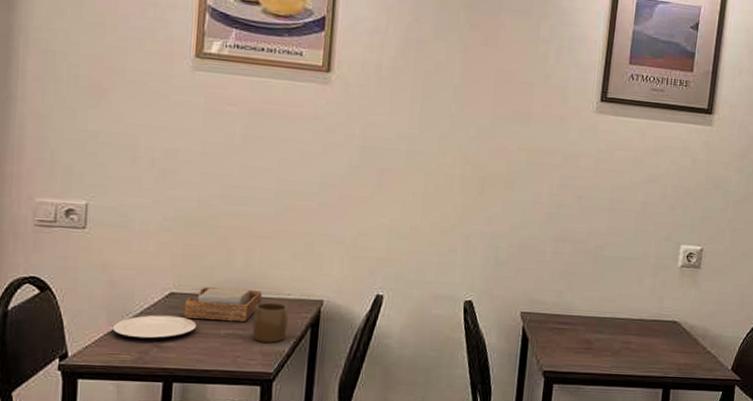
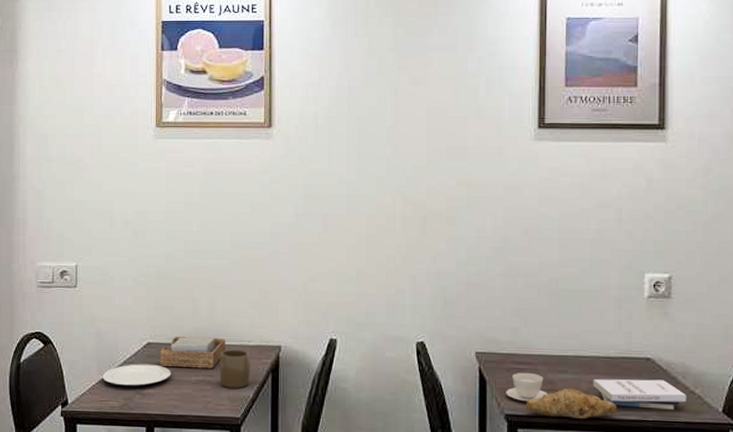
teacup: none [546,332,584,360] -> present [506,373,547,402]
croissant: none [563,347,645,376] -> present [525,387,618,420]
books: none [625,339,704,368] -> present [593,378,686,410]

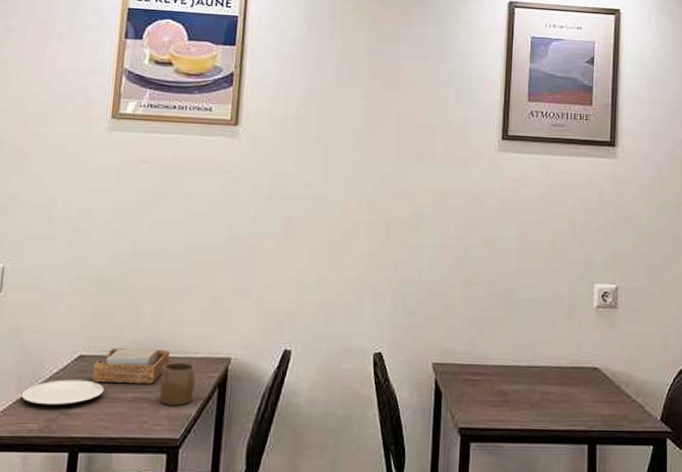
teacup: present [506,373,547,402] -> none [460,384,501,414]
croissant: present [525,387,618,420] -> none [479,398,566,431]
books: present [593,378,686,410] -> none [544,389,629,419]

